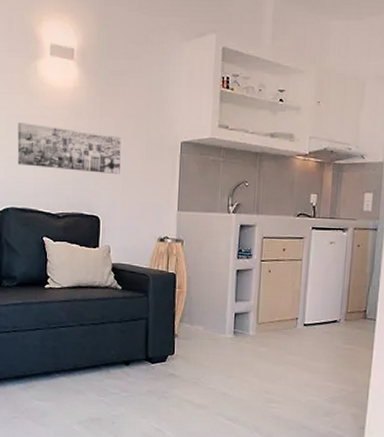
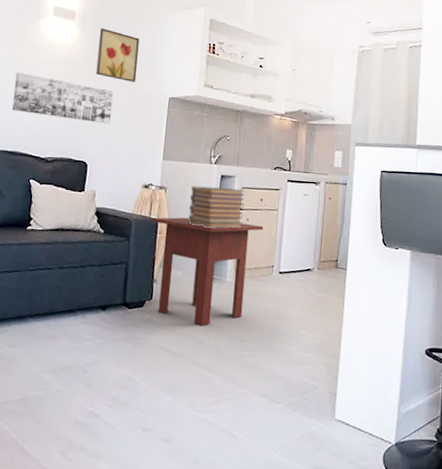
wall art: none [101,66,145,128] -> present [95,28,140,83]
side table: none [169,270,287,379] -> present [152,217,264,326]
book stack: none [207,237,266,281] -> present [188,185,245,229]

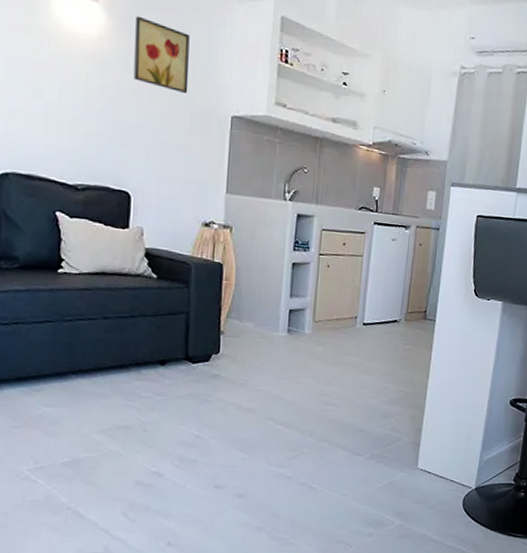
wall art: present [12,72,114,125] -> none [21,69,159,146]
side table: present [152,217,264,326] -> none [215,261,347,381]
book stack: present [188,185,245,229] -> none [259,225,325,276]

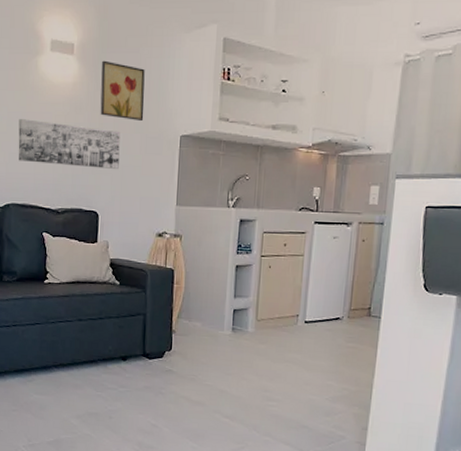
wall art: none [21,69,159,146] -> present [18,119,120,170]

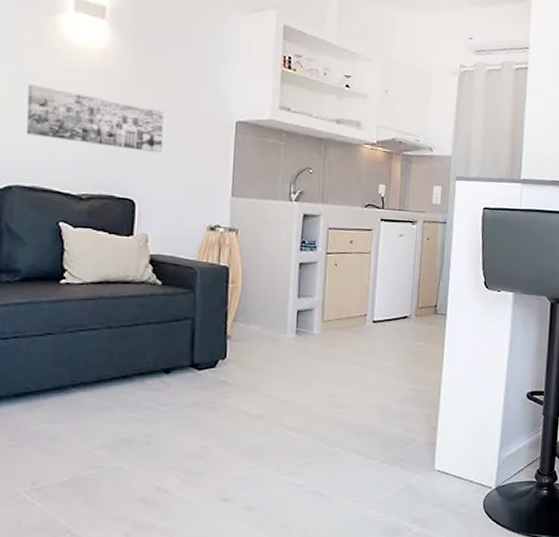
wall art: present [100,60,145,122] -> none [138,30,194,102]

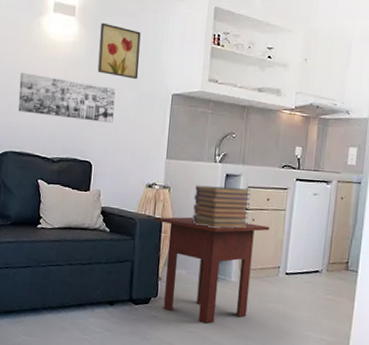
wall art: none [138,30,194,102] -> present [97,22,141,80]
side table: none [221,263,355,384] -> present [156,217,270,324]
book stack: none [266,227,332,275] -> present [192,185,251,229]

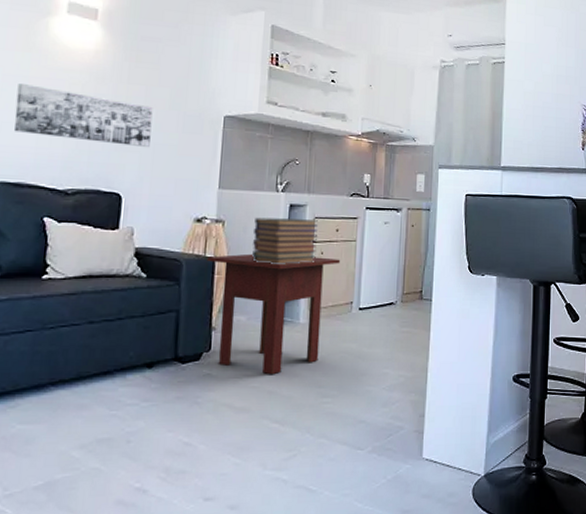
wall art: present [97,22,141,80] -> none [128,31,184,99]

